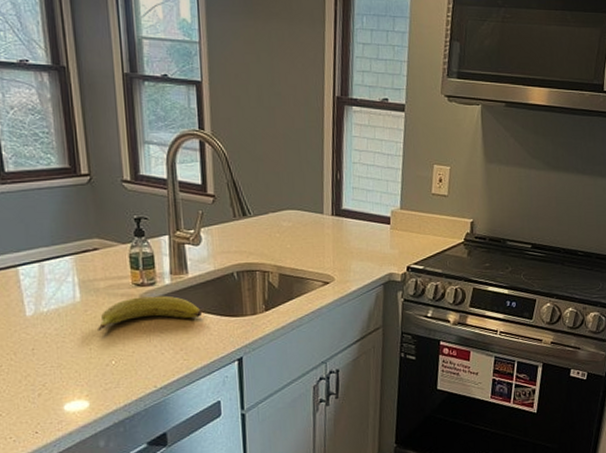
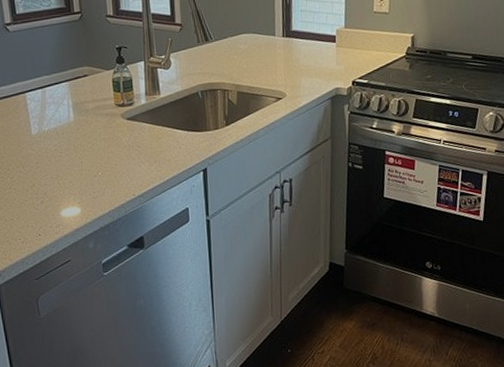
fruit: present [98,295,202,332] -> none [87,114,172,147]

